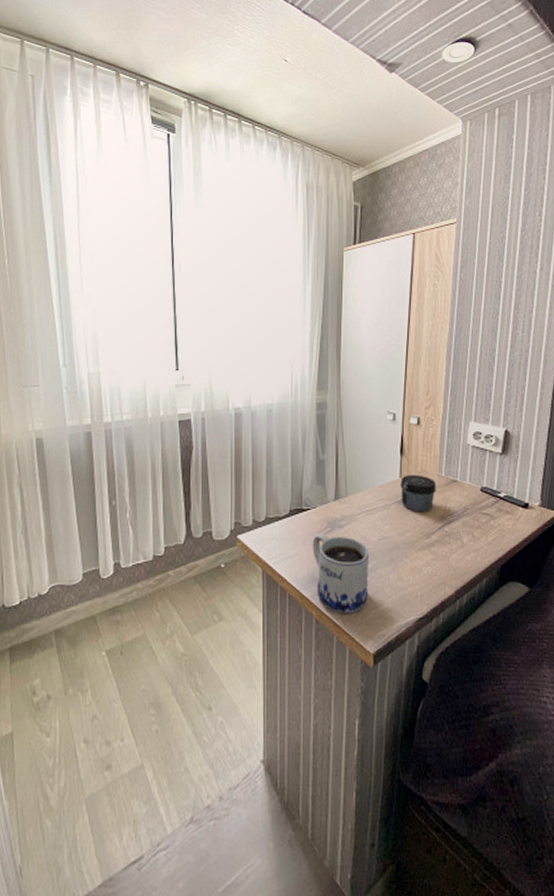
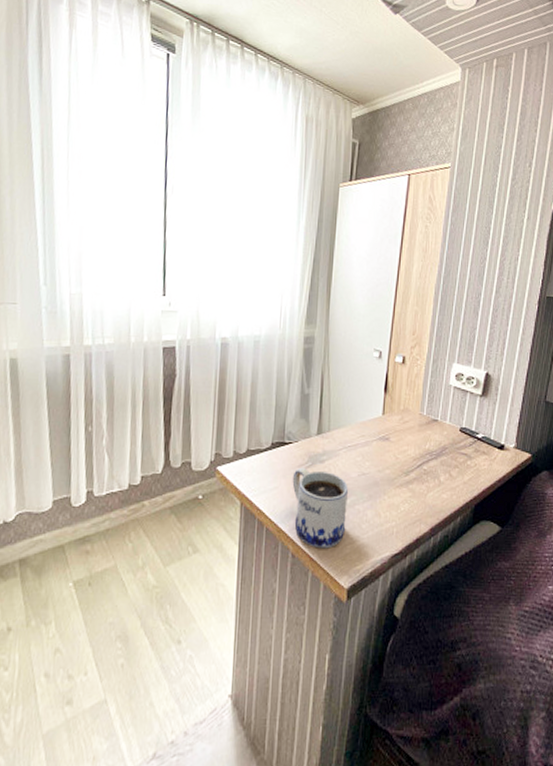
jar: present [400,474,436,512] -> none [382,412,418,450]

